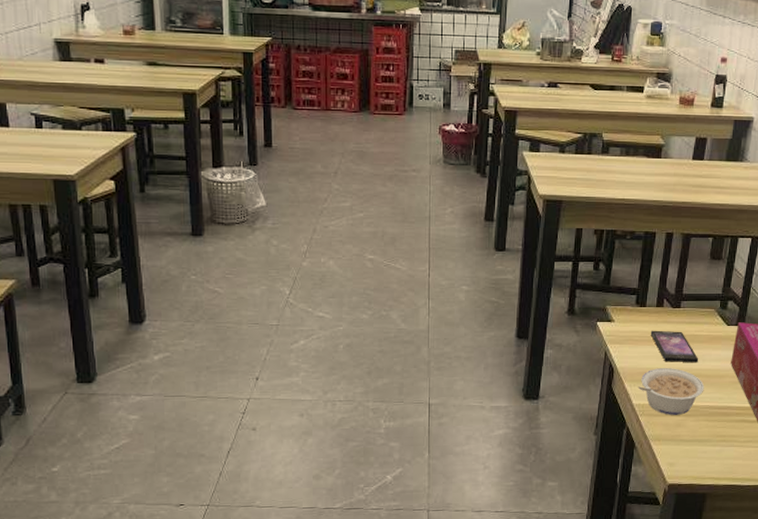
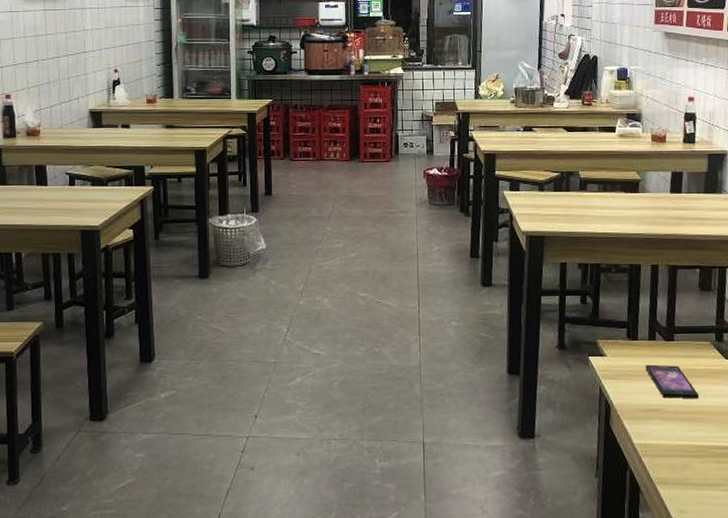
legume: present [637,368,704,415] -> none [637,405,709,456]

